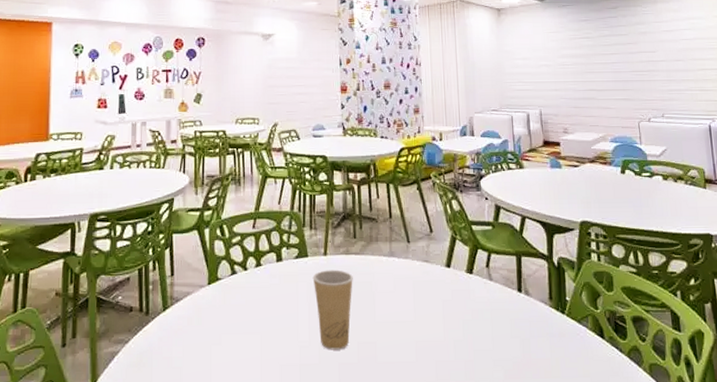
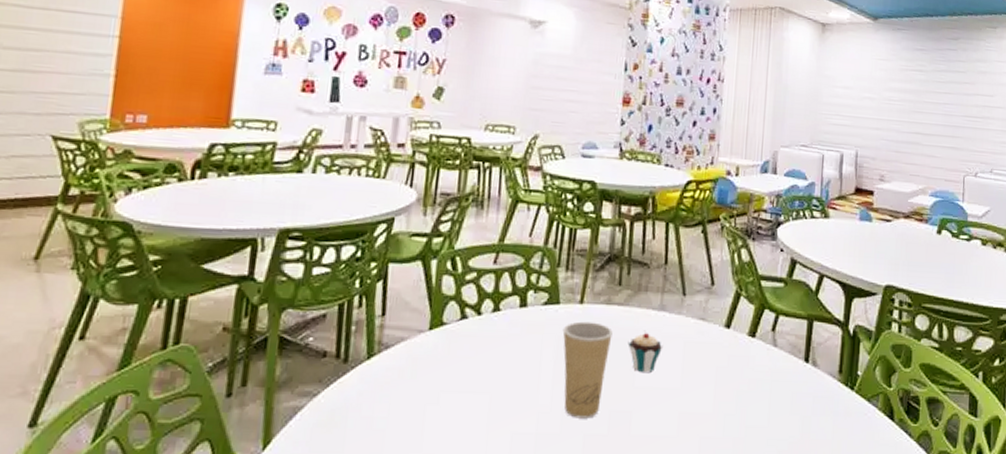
cupcake: none [366,274,396,309] -> present [628,330,664,372]

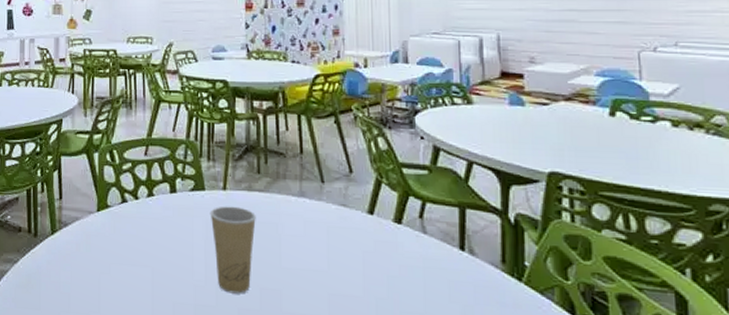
cupcake: present [628,330,664,372] -> none [271,215,307,254]

